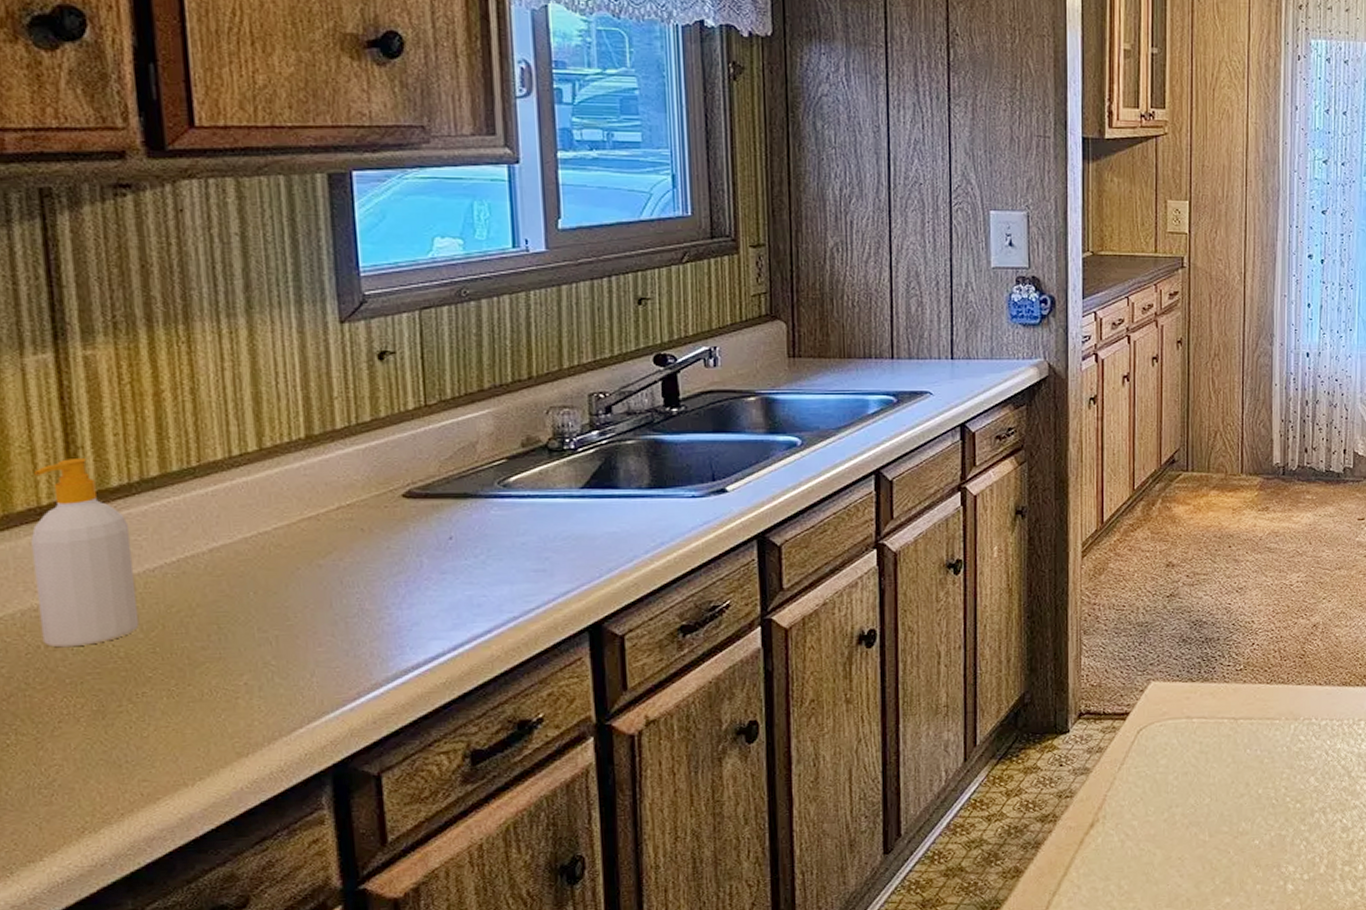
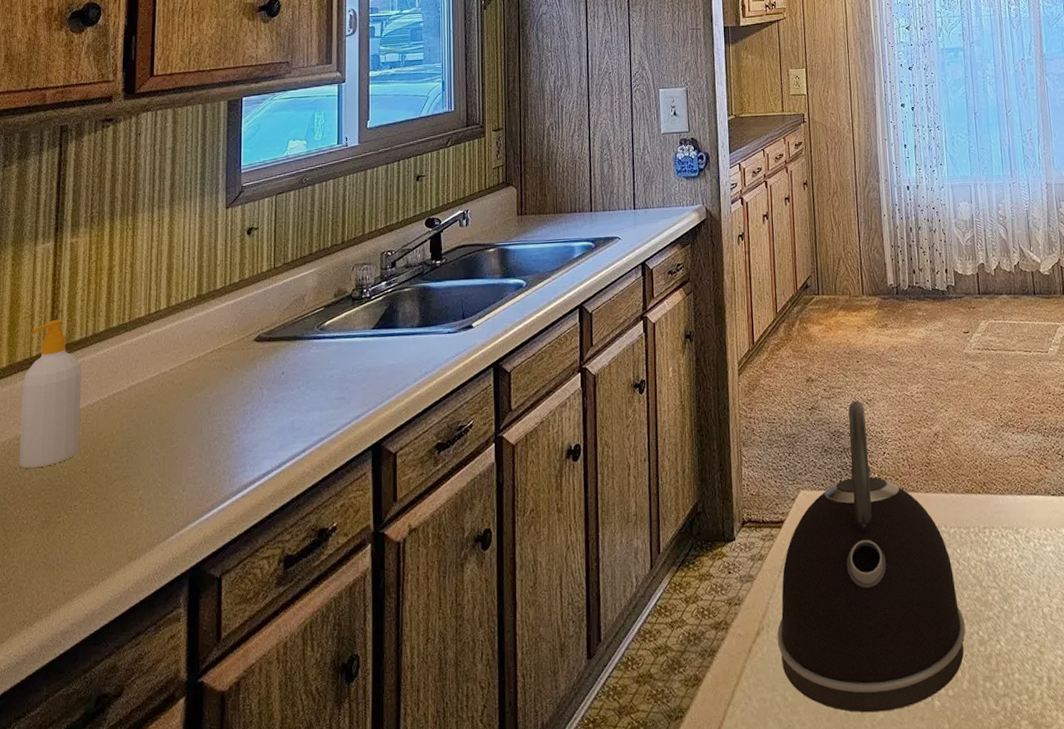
kettle: none [1114,588,1329,898] -> present [777,400,966,713]

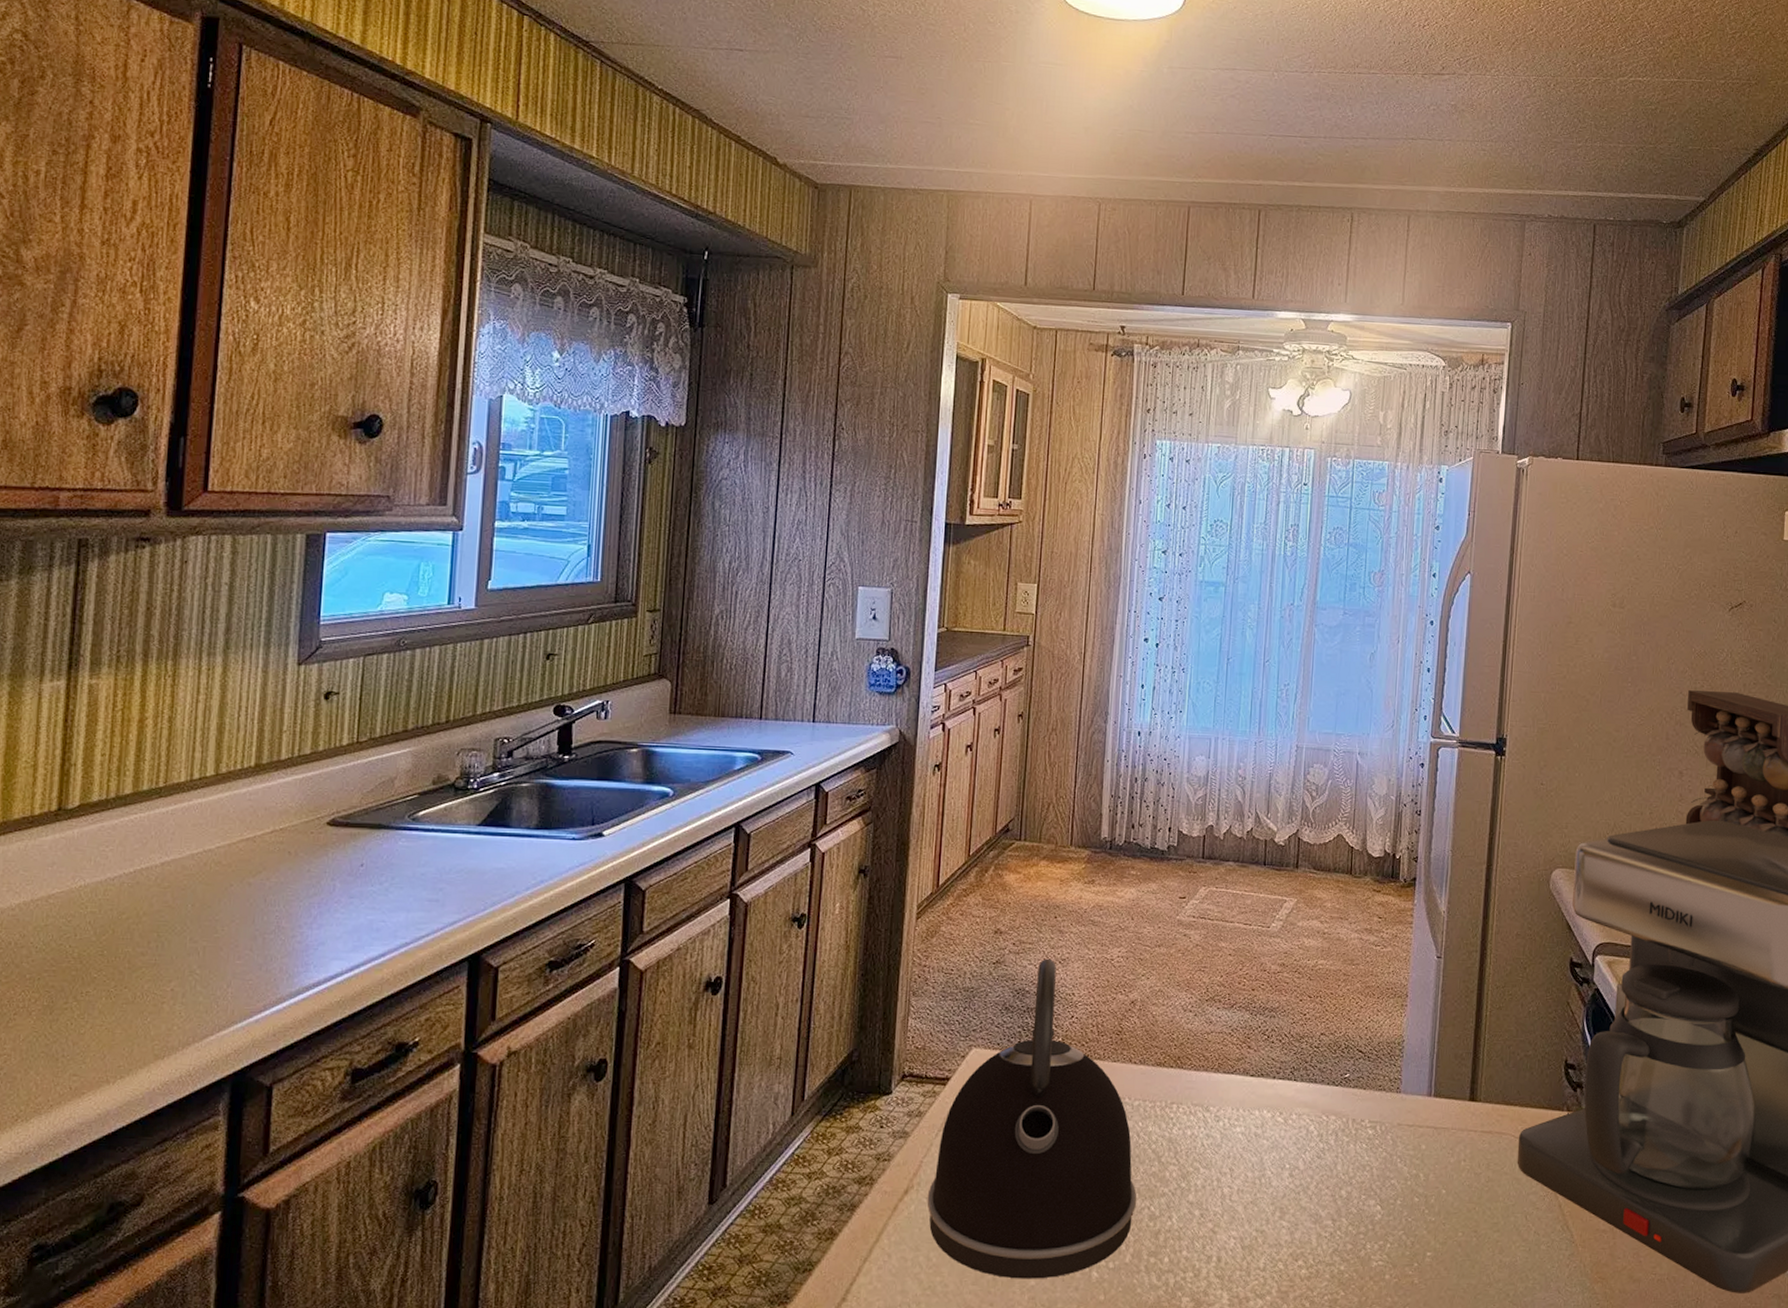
soap bottle: present [19,319,82,469] -> none [14,773,100,945]

